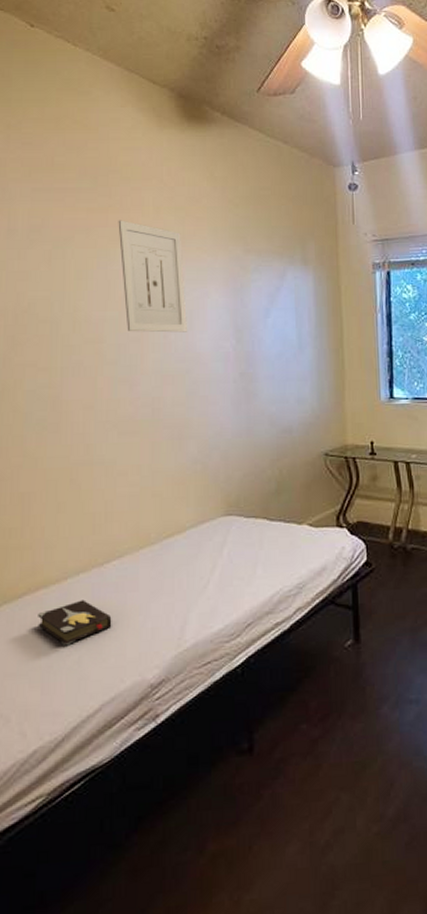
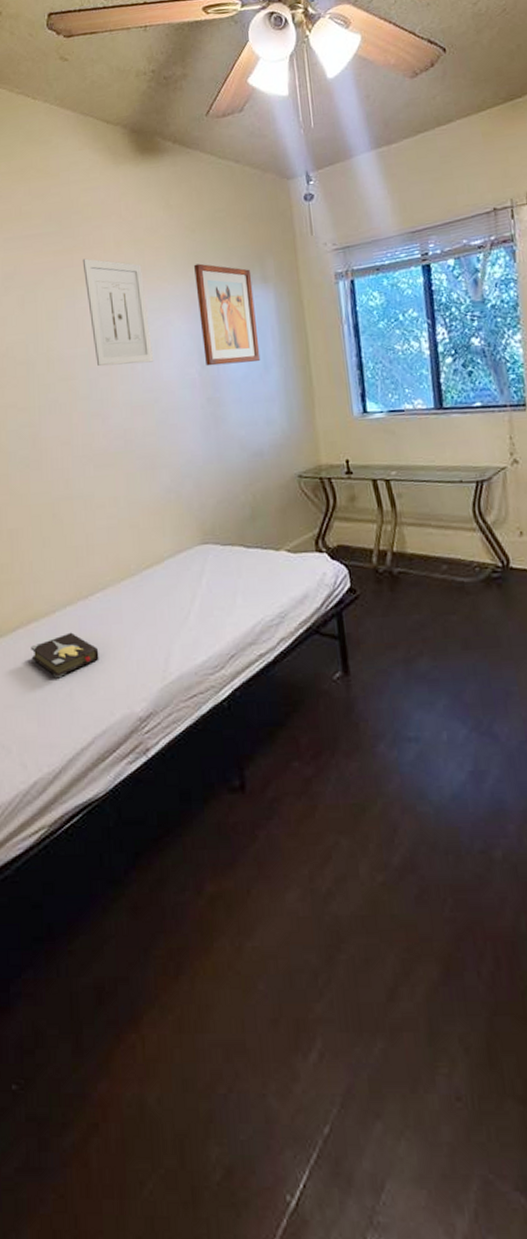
wall art: none [235,239,296,342] -> present [194,263,261,366]

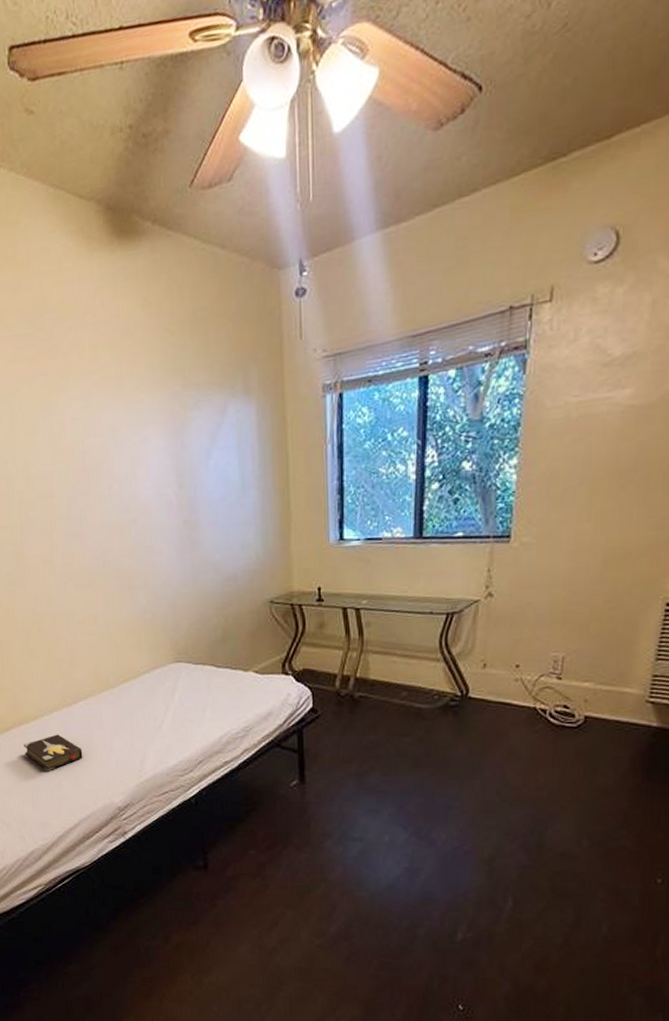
wall art: present [82,258,153,366] -> none [57,365,130,485]
wall art: present [194,263,261,366] -> none [173,372,239,487]

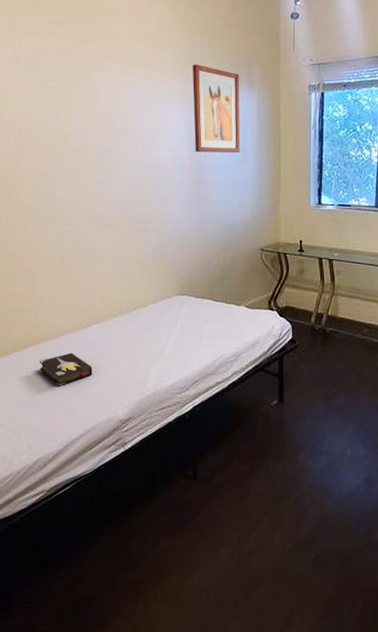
wall art: none [173,372,239,487] -> present [192,64,241,154]

